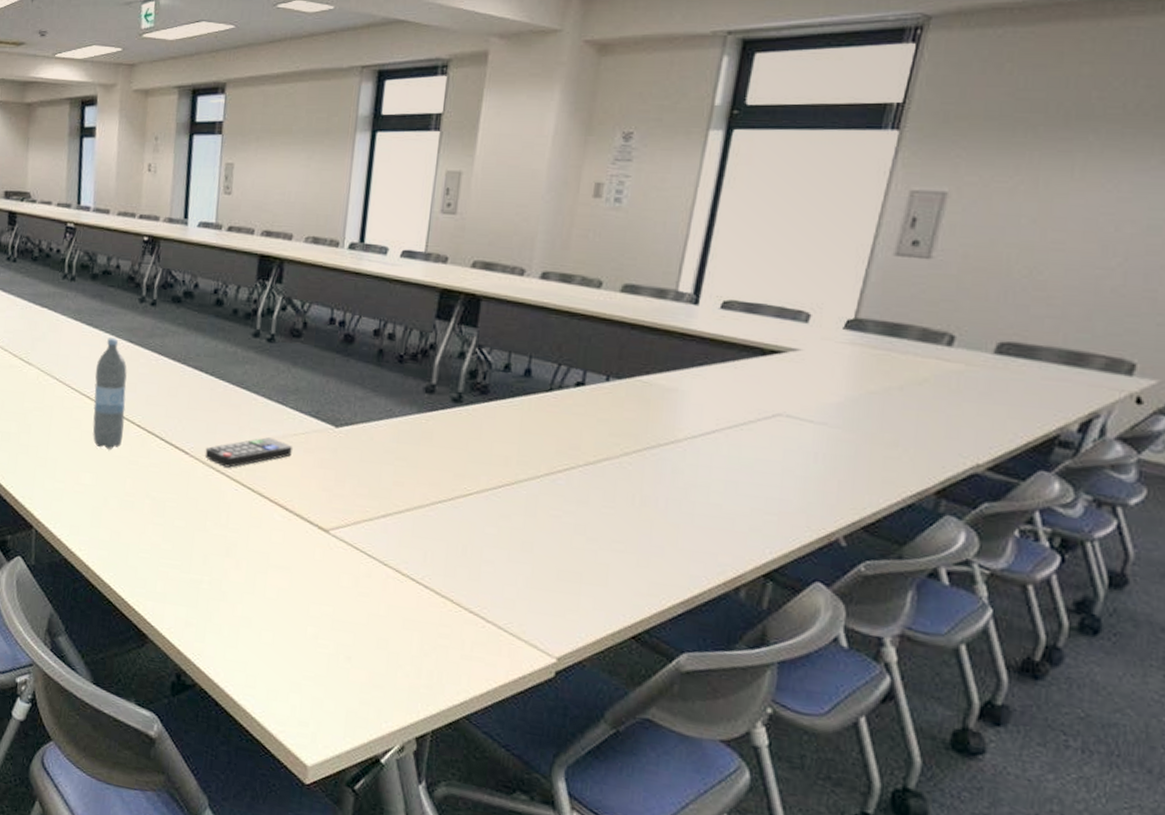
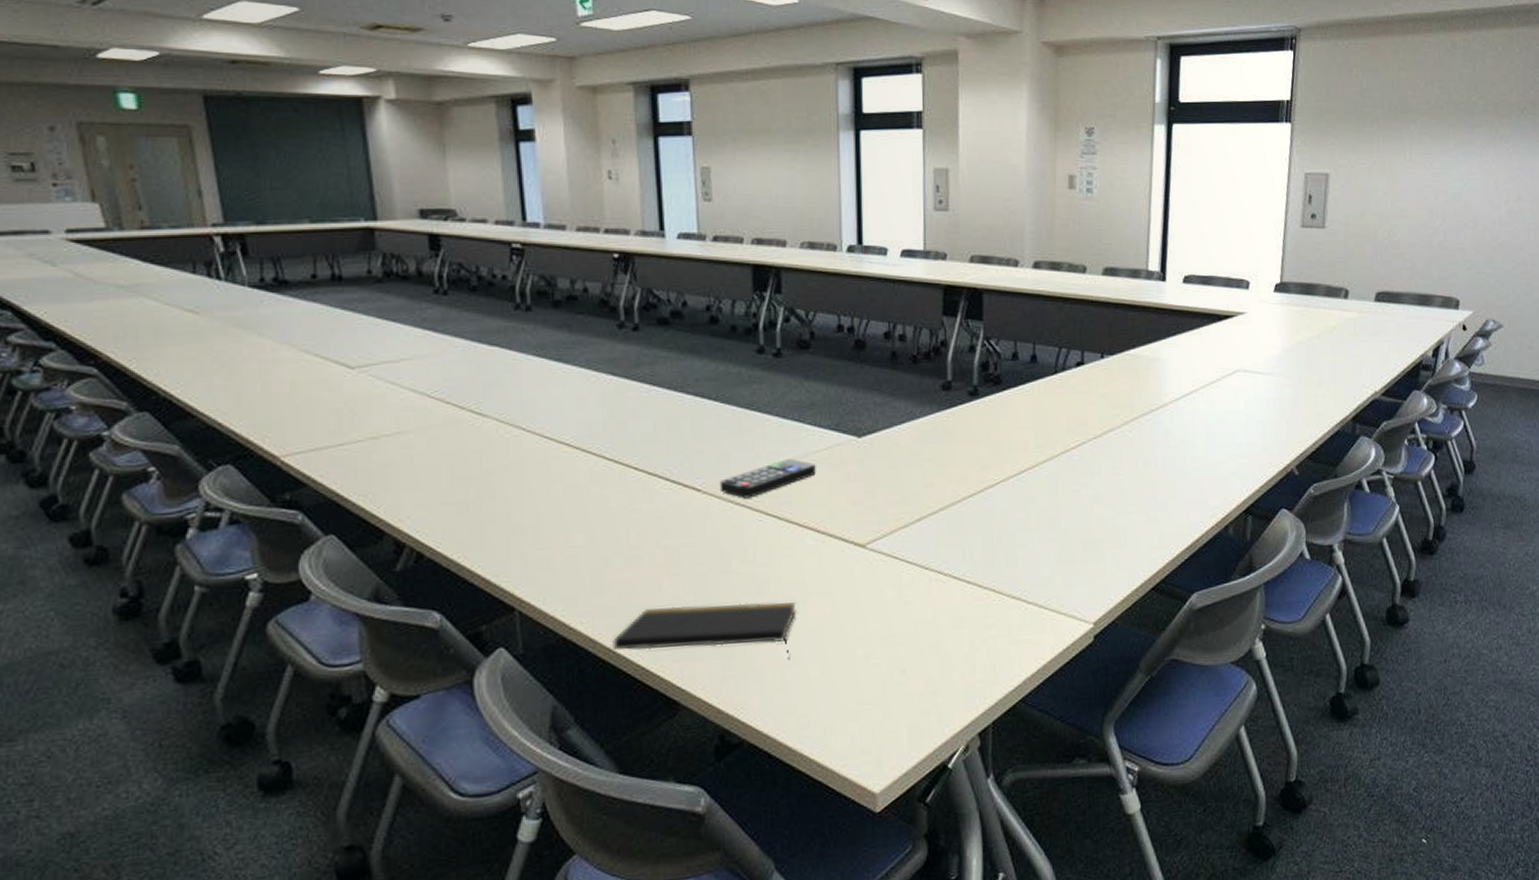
water bottle: present [92,338,127,449] -> none [572,372,619,501]
notepad: none [101,548,258,622] -> present [613,602,796,661]

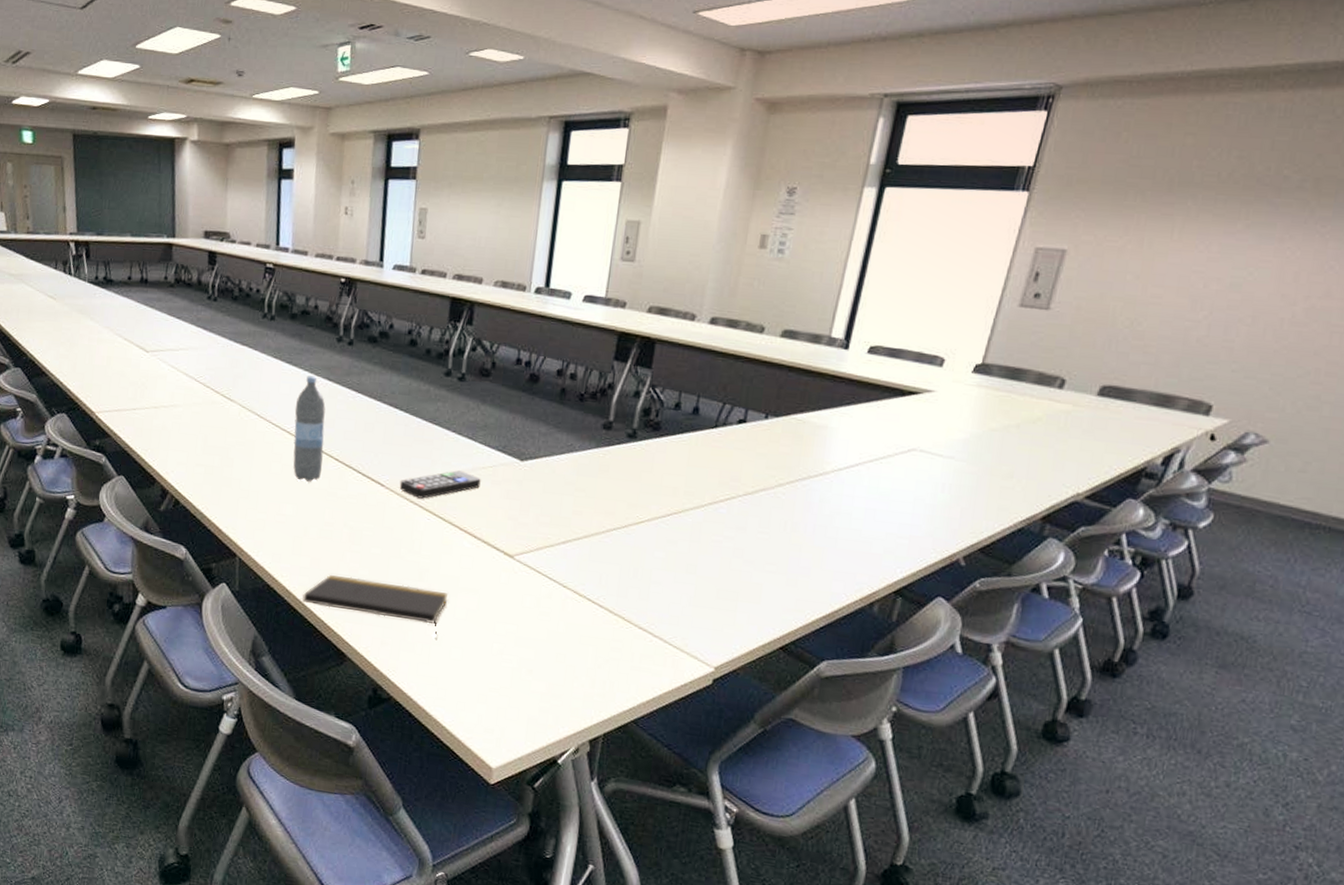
water bottle: none [572,372,619,501] -> present [293,375,326,482]

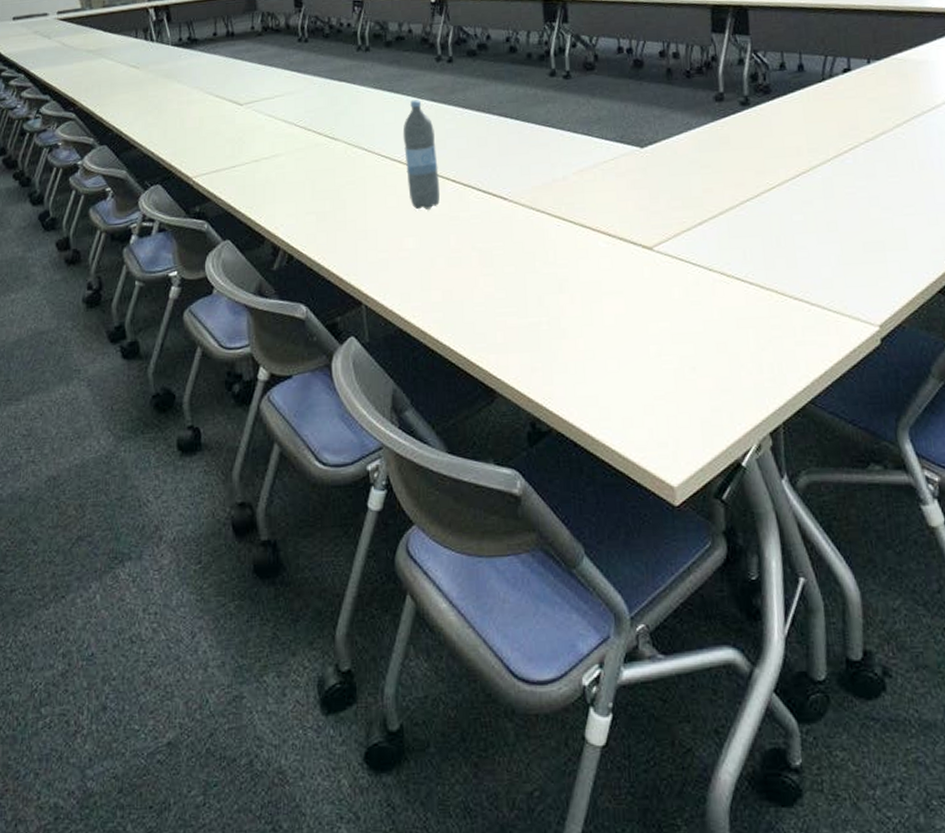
notepad: present [302,574,449,641] -> none [439,300,593,355]
remote control: present [399,470,481,499] -> none [522,169,605,206]

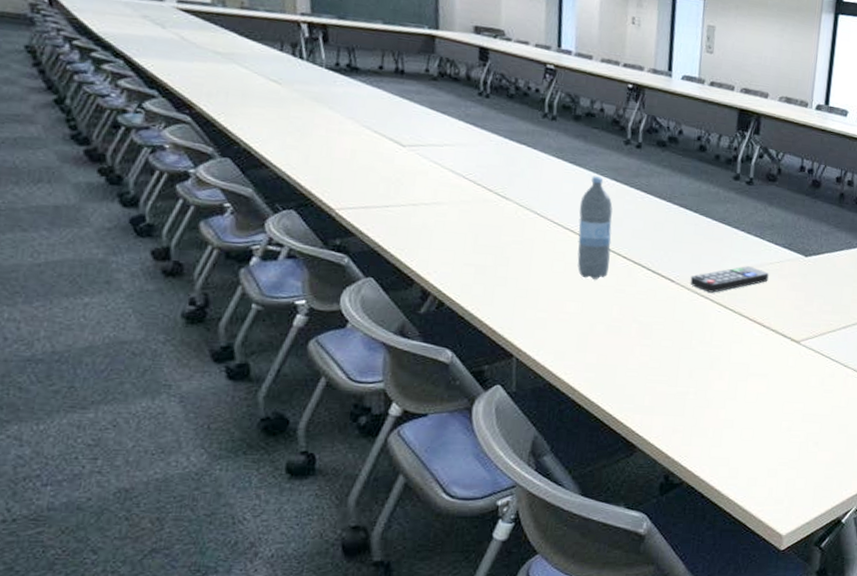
remote control: none [522,169,605,206] -> present [690,266,769,293]

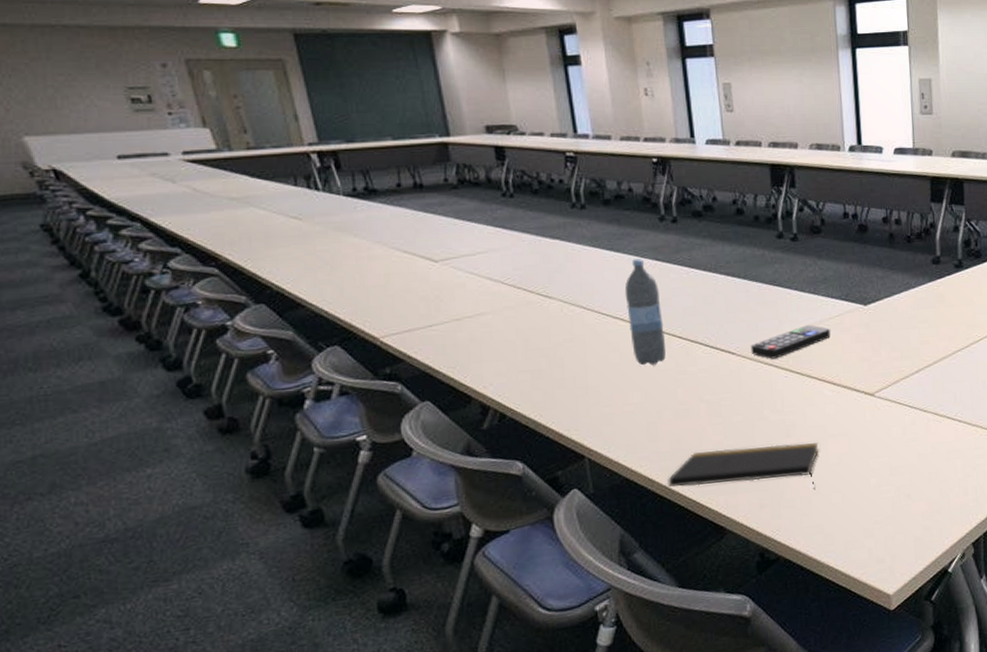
notepad: none [588,368,739,424] -> present [668,443,819,490]

